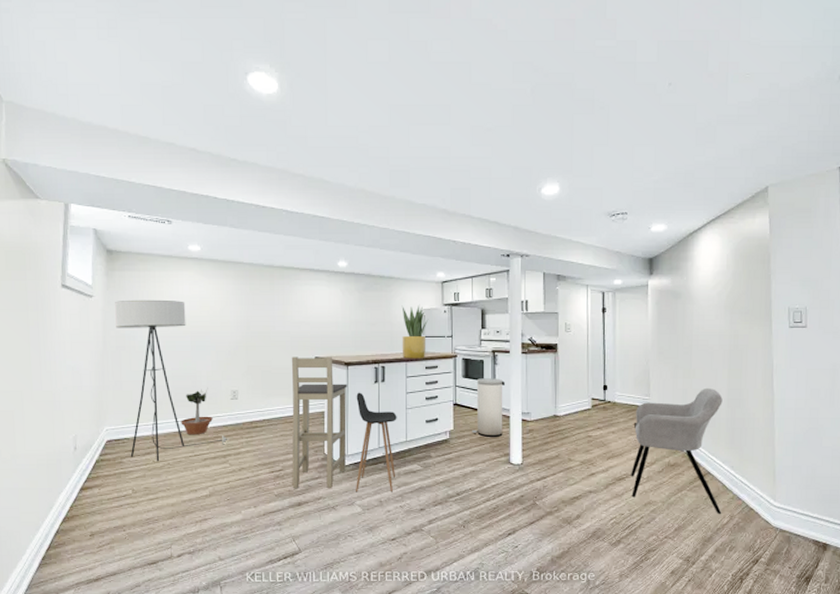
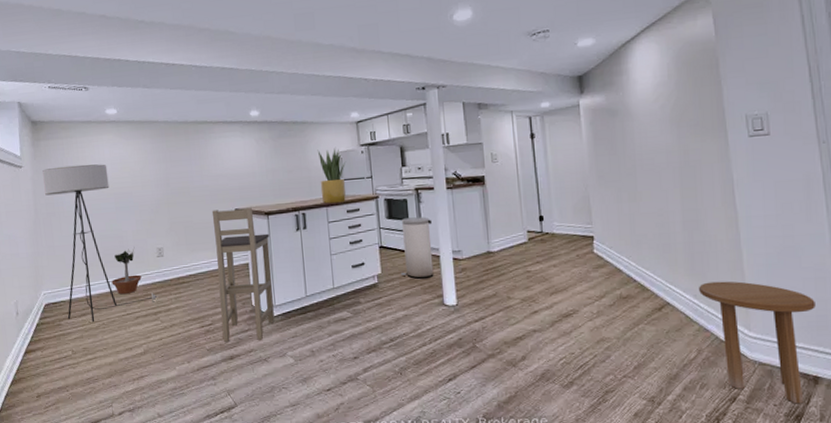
bar stool: present [356,392,397,493] -> none [279,241,325,343]
armchair: present [631,387,723,515] -> none [578,210,688,349]
side table: none [736,455,830,567] -> present [699,281,815,404]

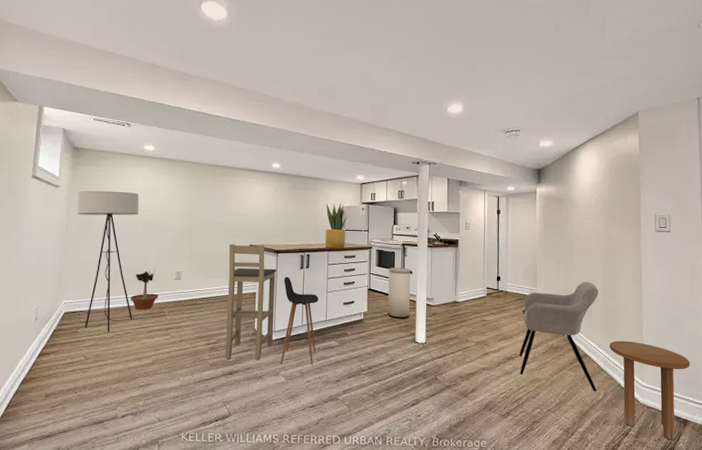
bar stool: none [279,241,325,343] -> present [281,276,319,365]
armchair: none [578,210,688,349] -> present [519,281,599,392]

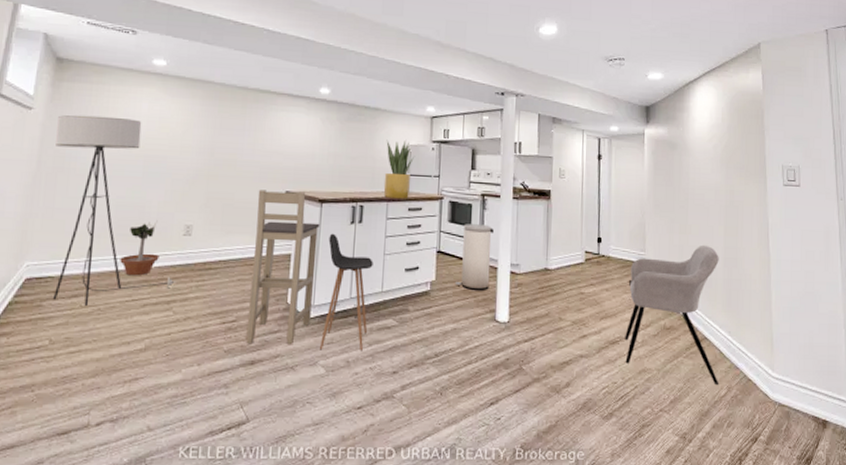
side table: present [610,340,690,440] -> none [733,320,828,447]

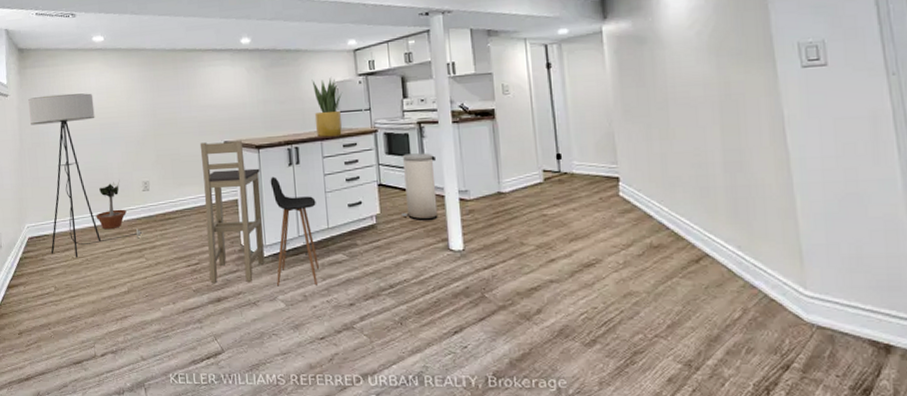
armchair: present [625,244,719,386] -> none [601,149,731,308]

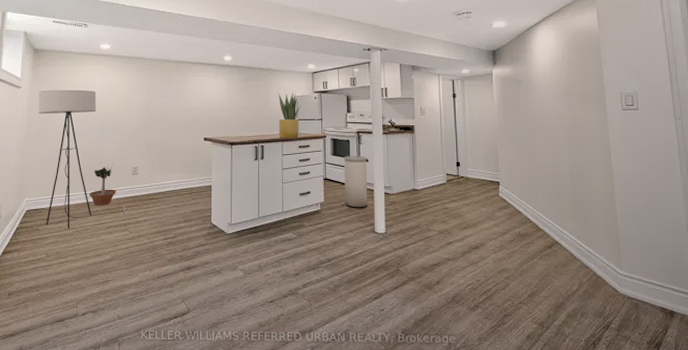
bar stool: present [199,140,265,284] -> none [183,137,231,255]
bar stool: present [270,176,319,286] -> none [238,168,274,258]

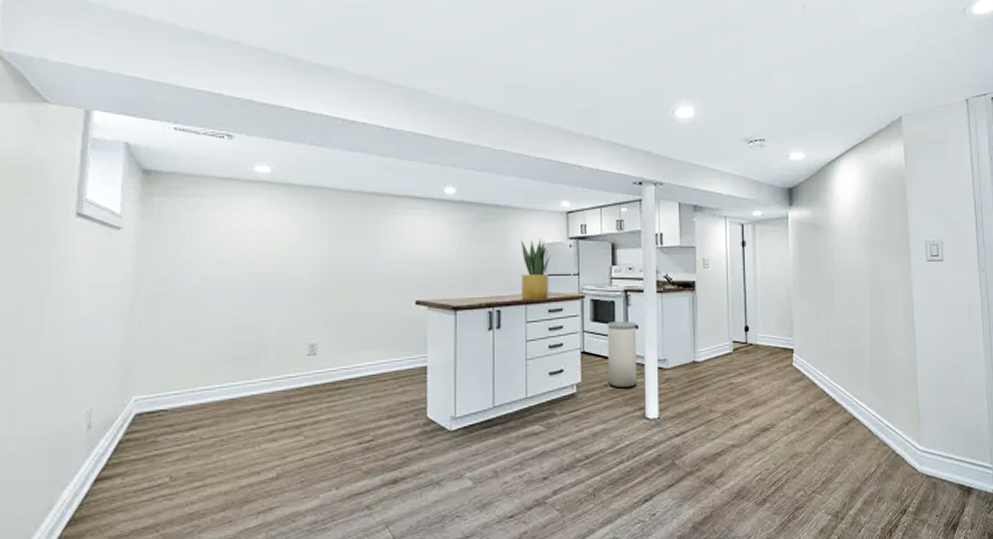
floor lamp: present [38,89,130,229] -> none [151,232,305,439]
potted tree: present [89,164,116,206] -> none [240,341,283,402]

